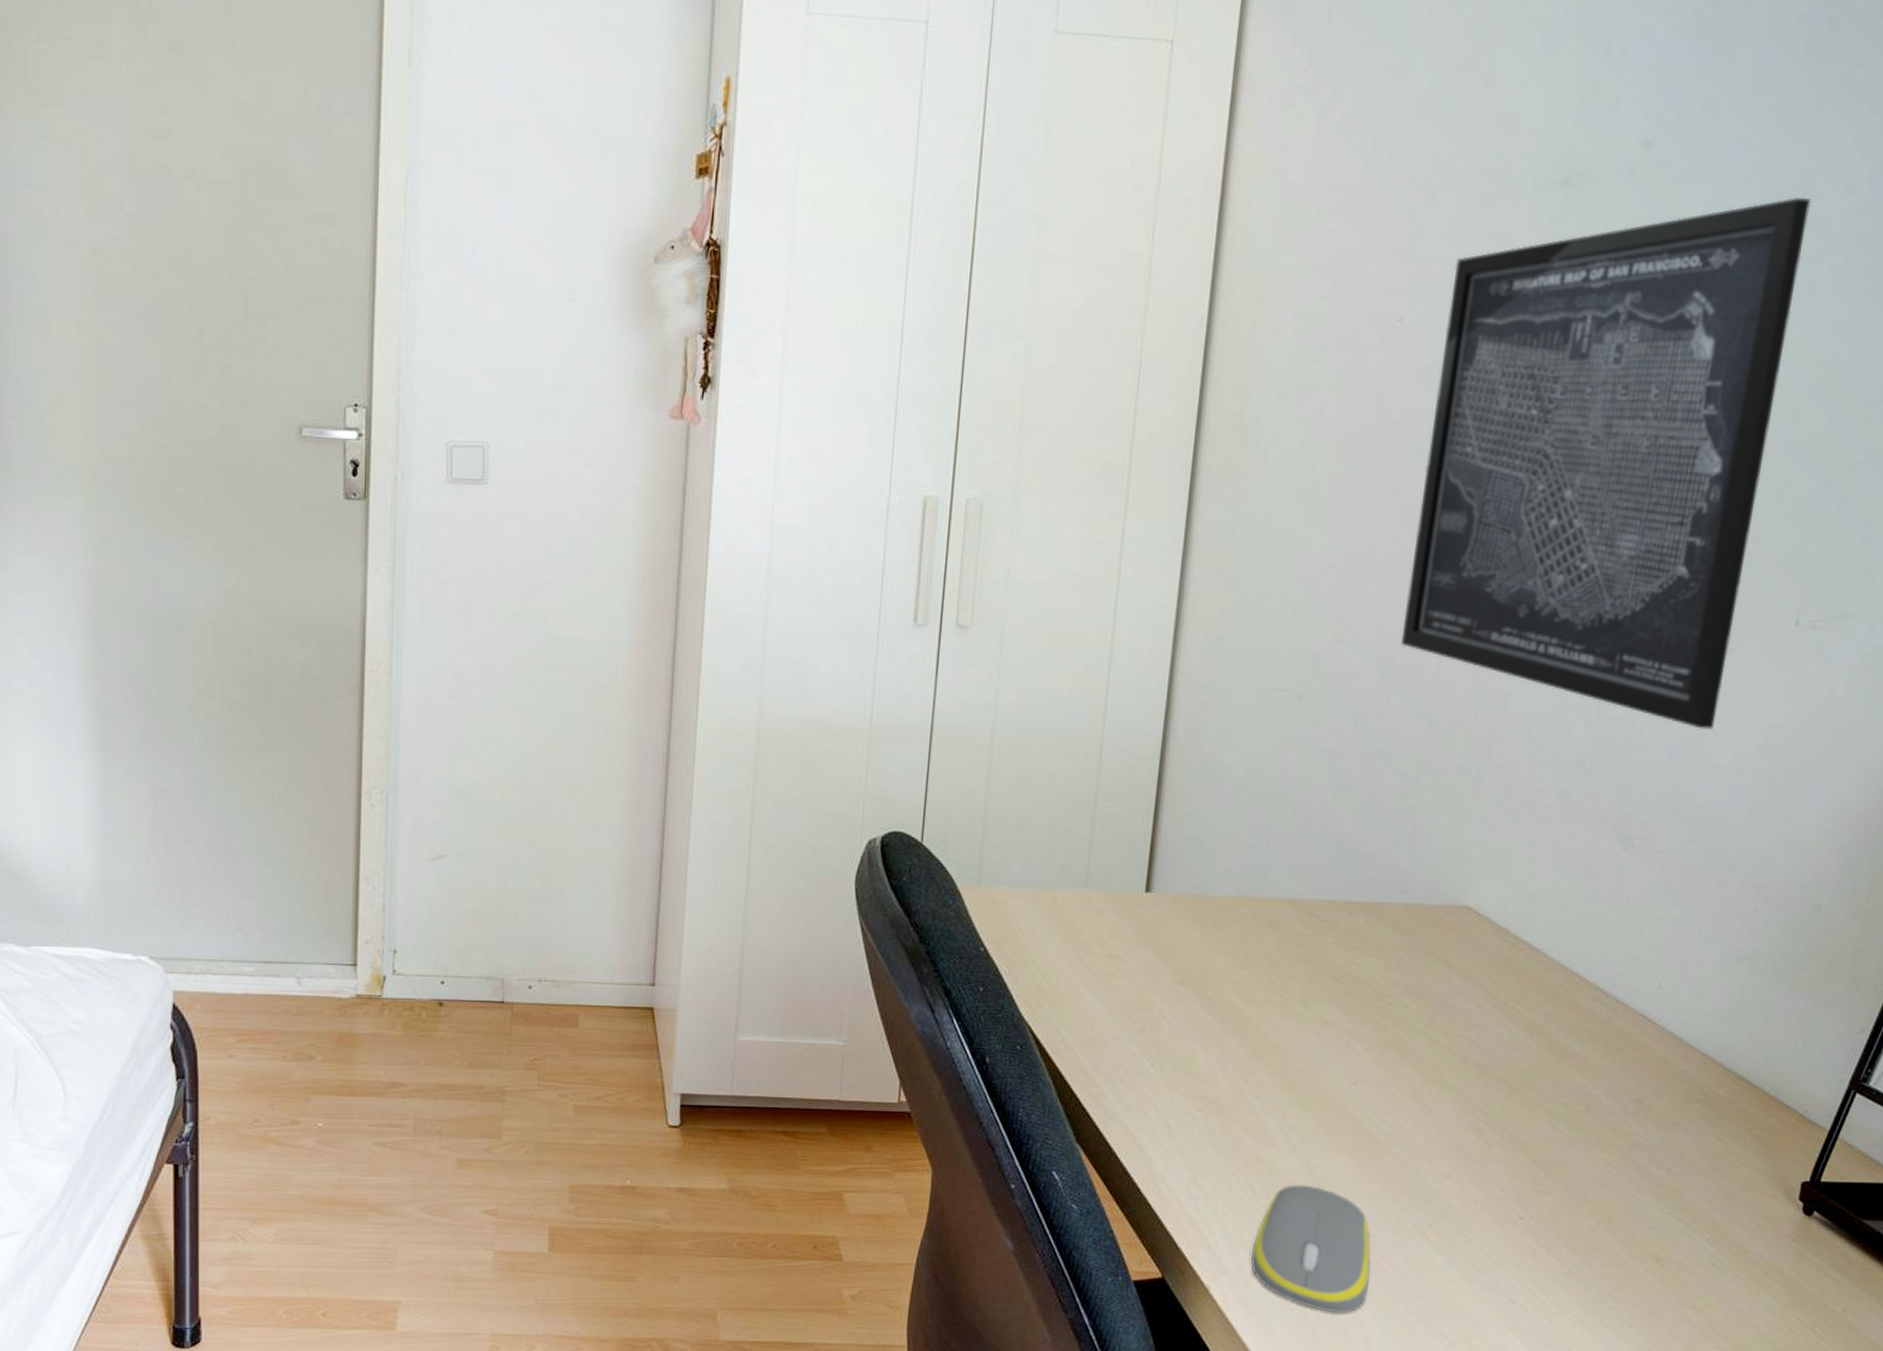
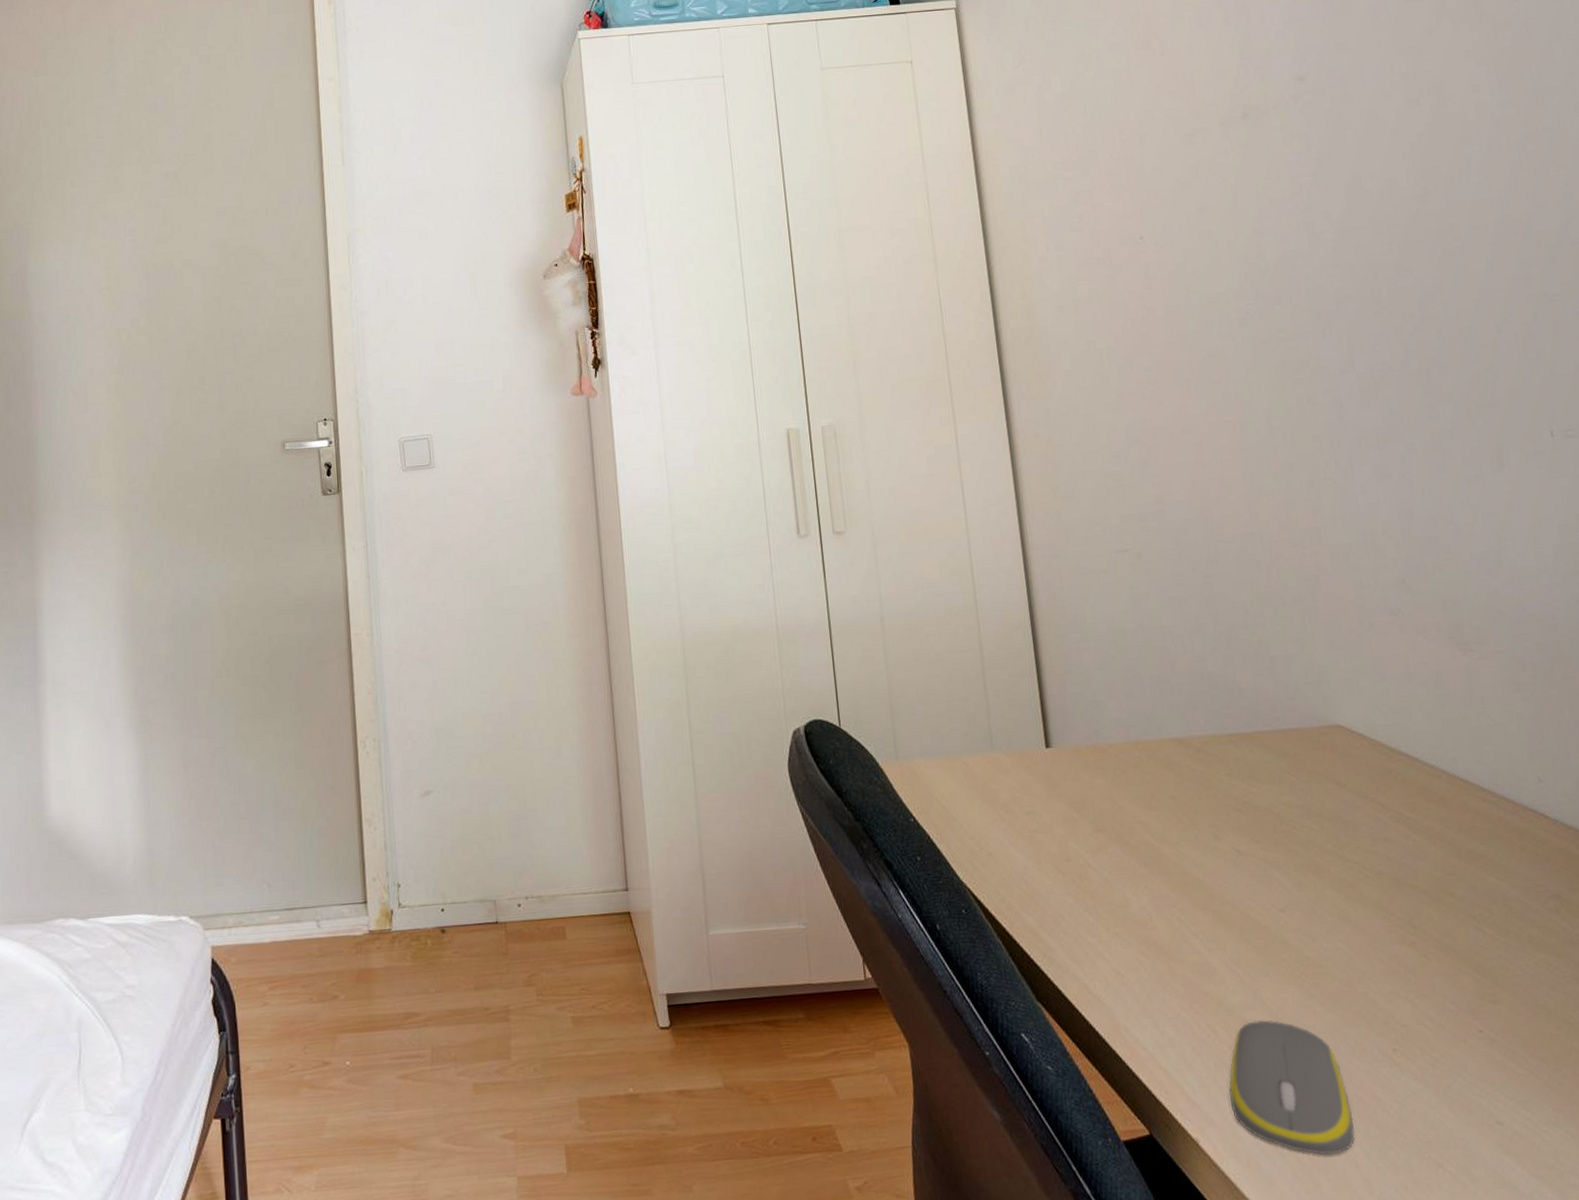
wall art: present [1400,197,1812,730] -> none [1174,99,1509,537]

